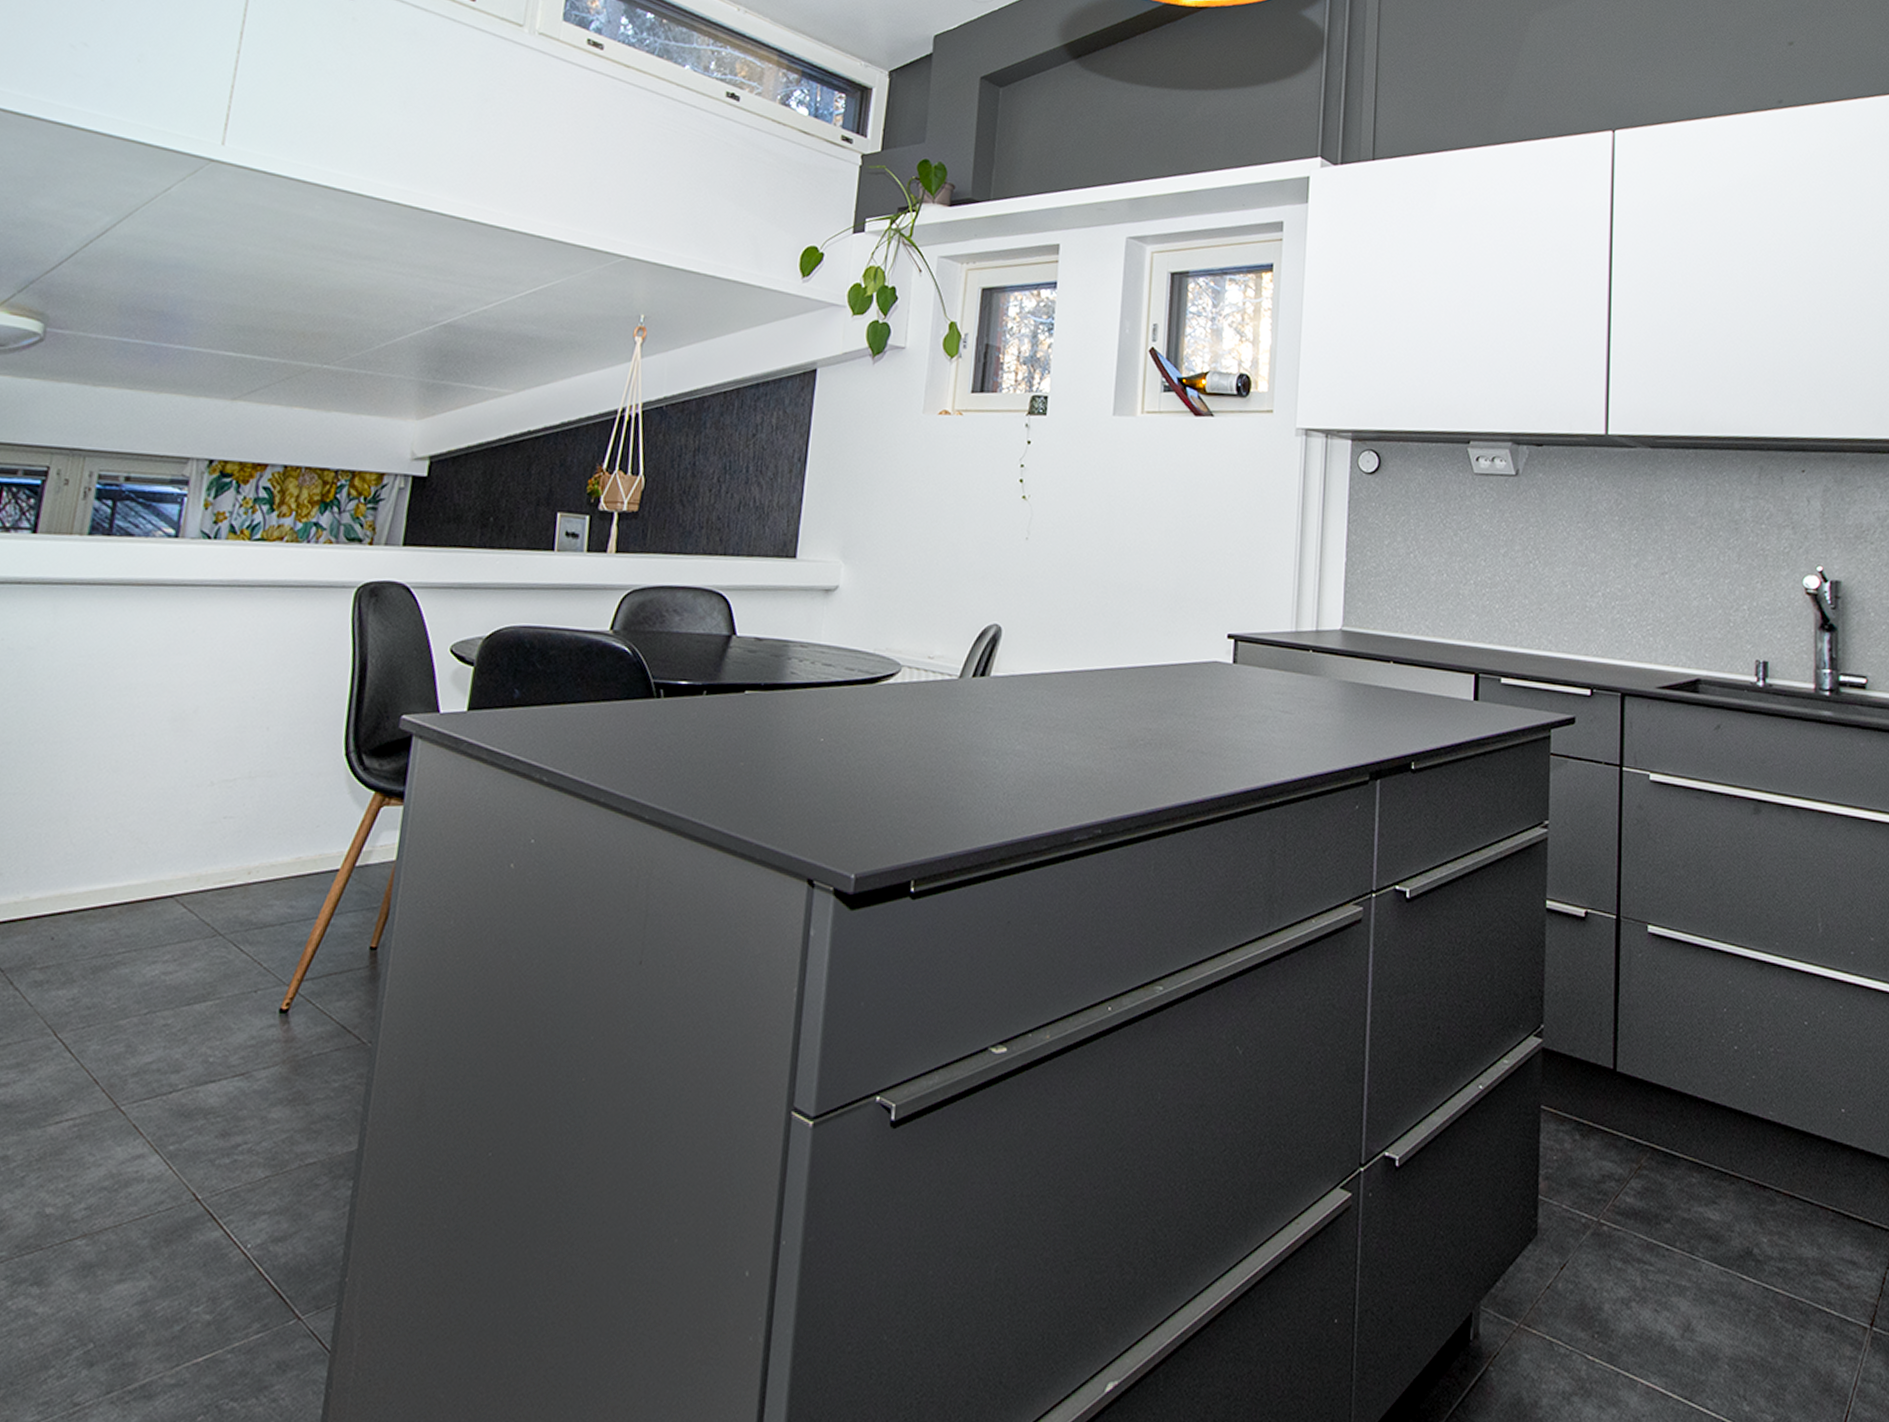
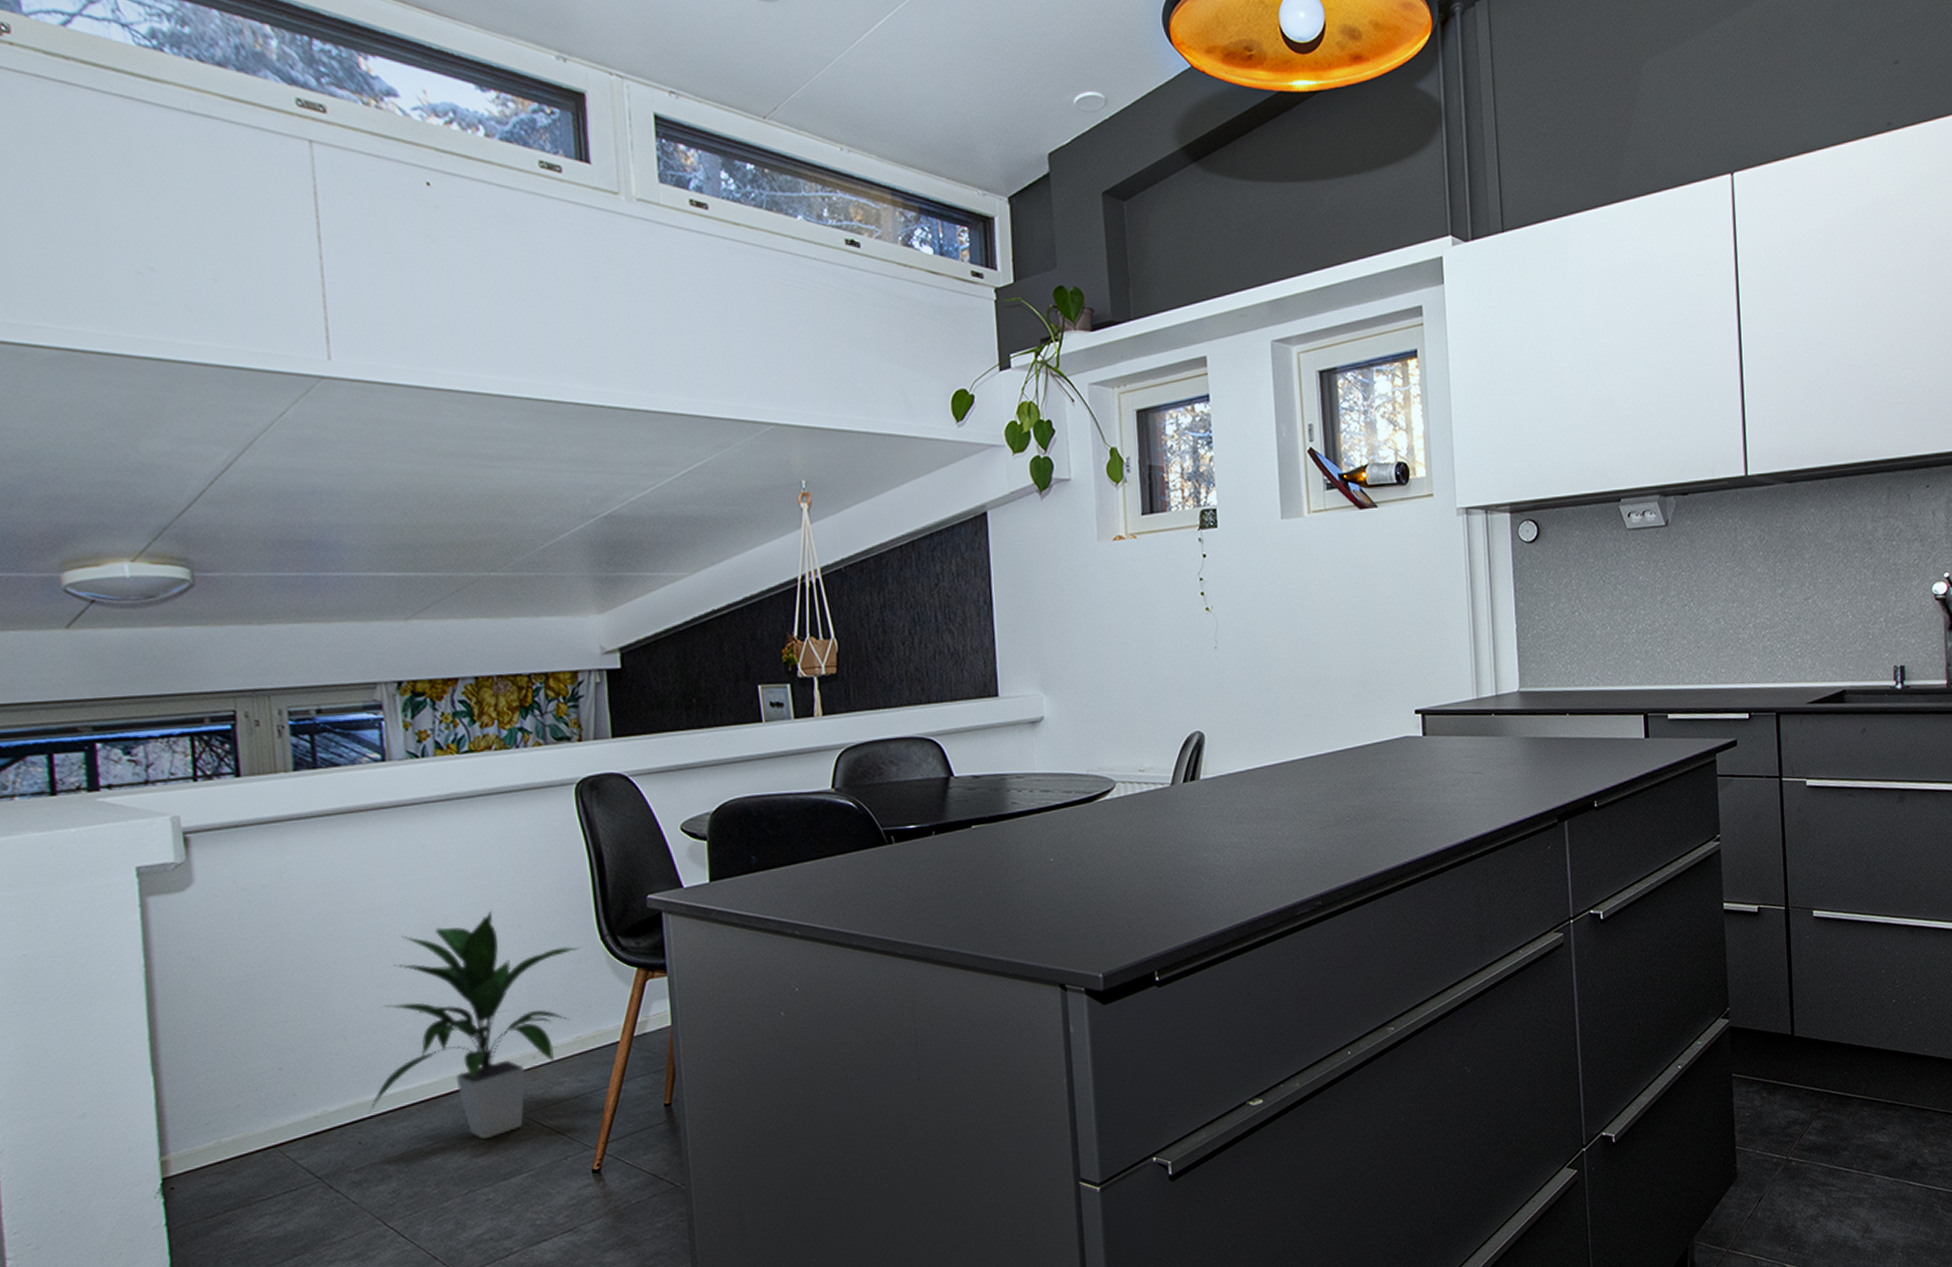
indoor plant: none [67,706,324,956] -> present [367,909,581,1140]

